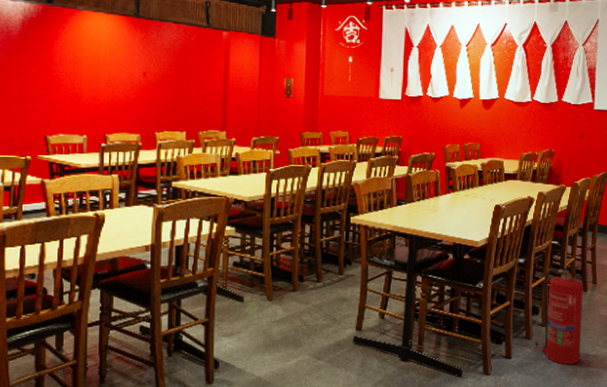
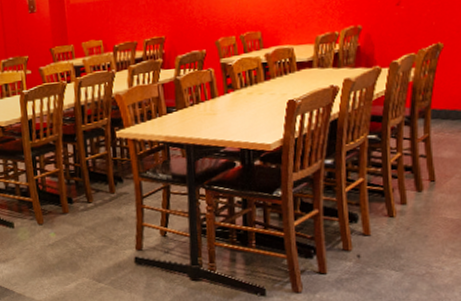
fire extinguisher: present [542,265,586,365] -> none [361,160,421,279]

